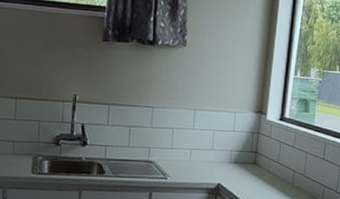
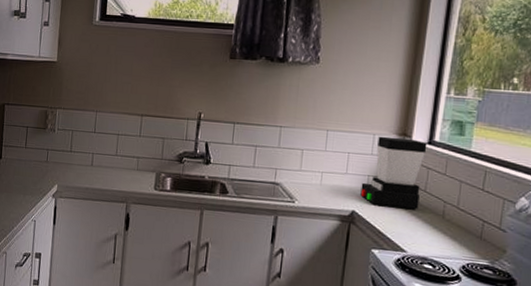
coffee maker: none [224,114,279,179] -> present [360,136,428,209]

